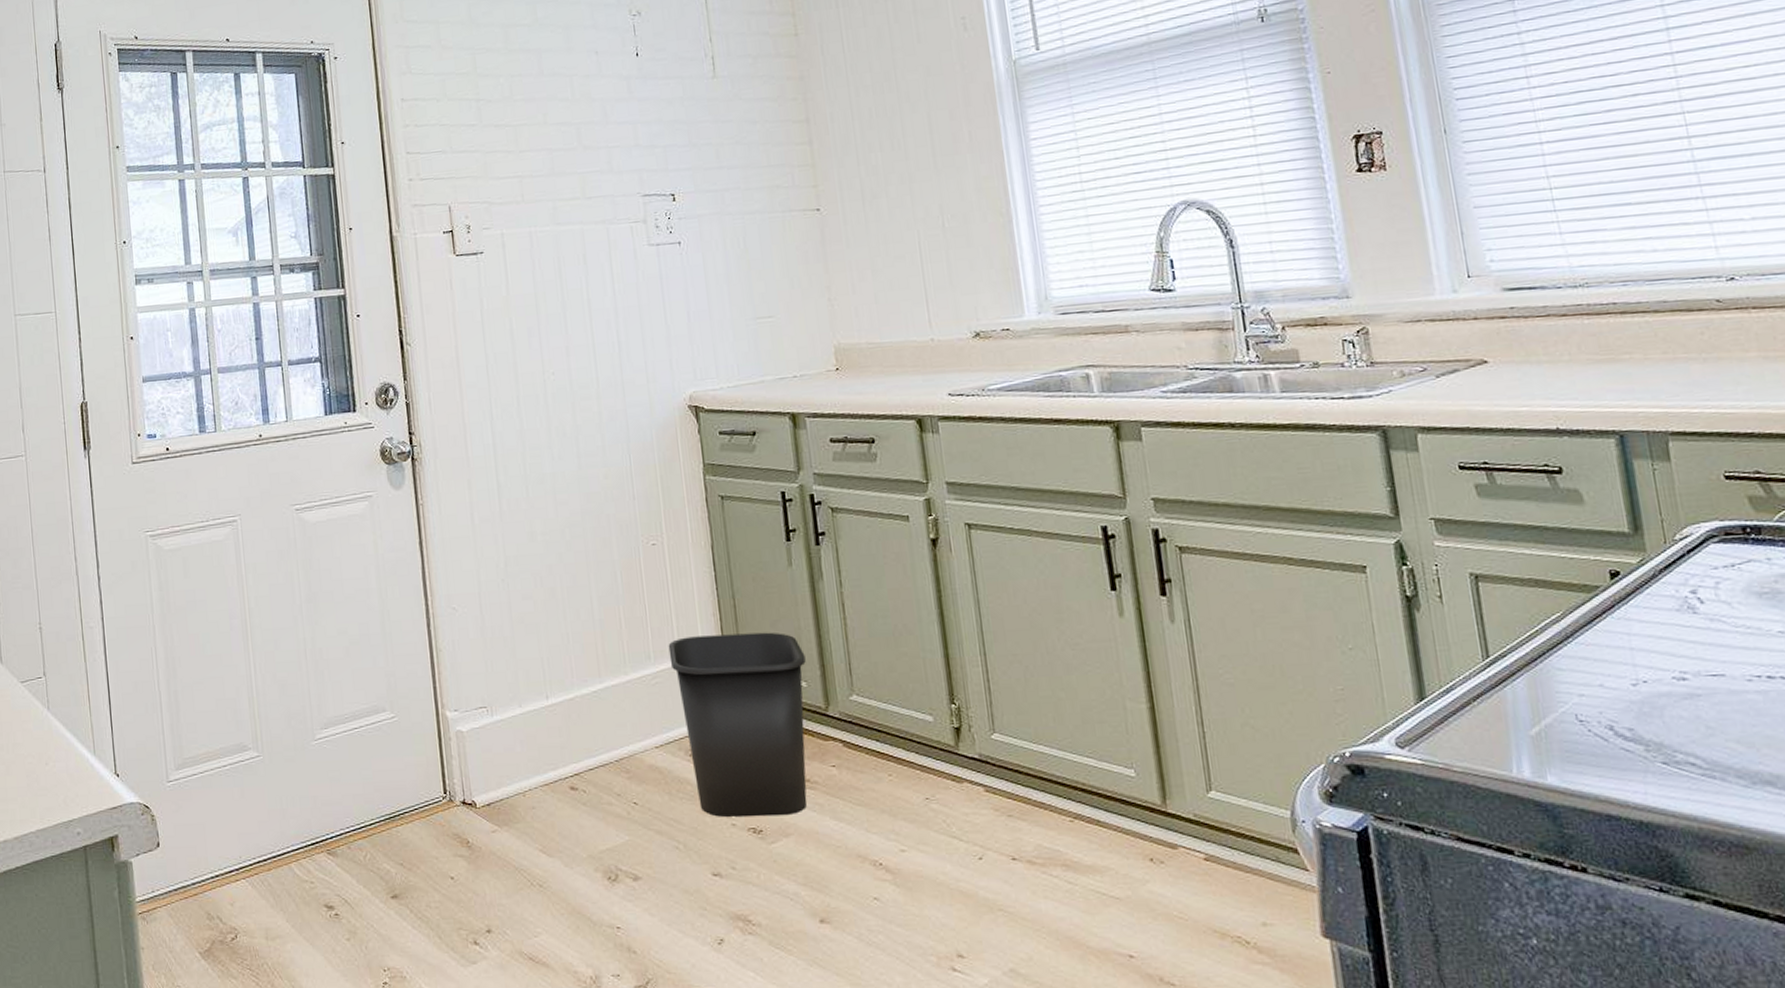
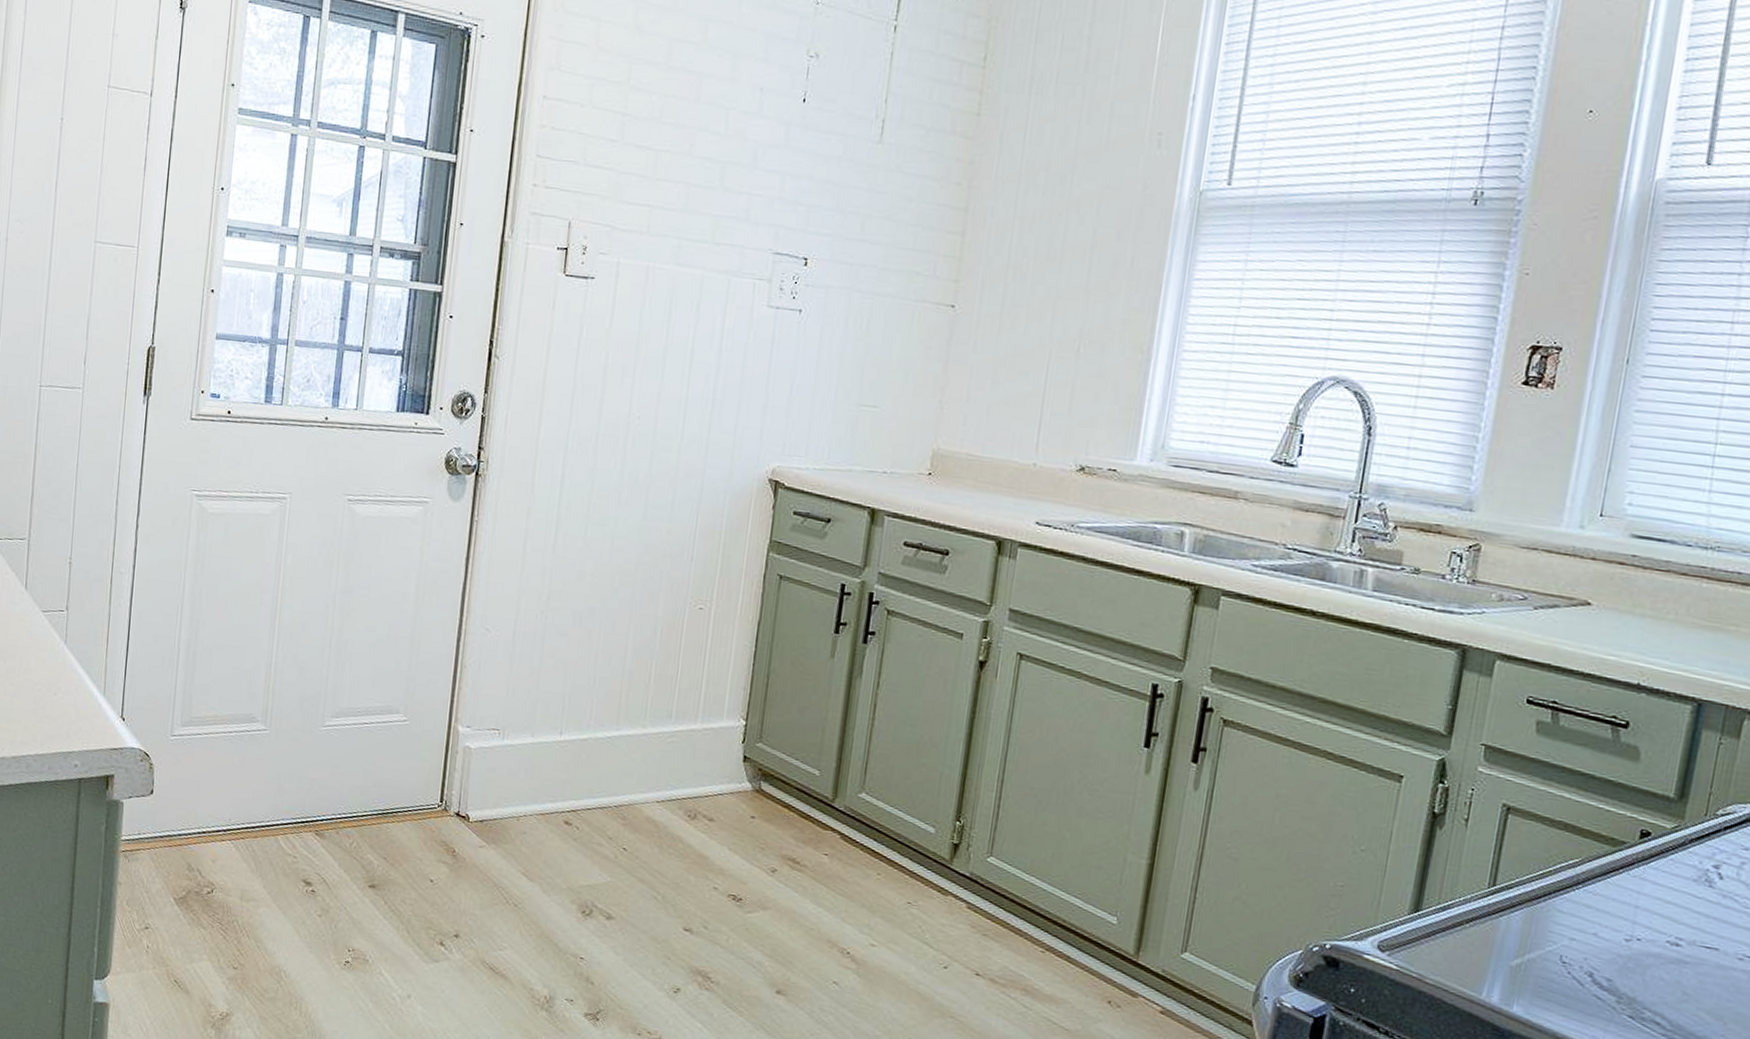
waste bin: present [668,632,807,817] -> none [687,703,825,891]

